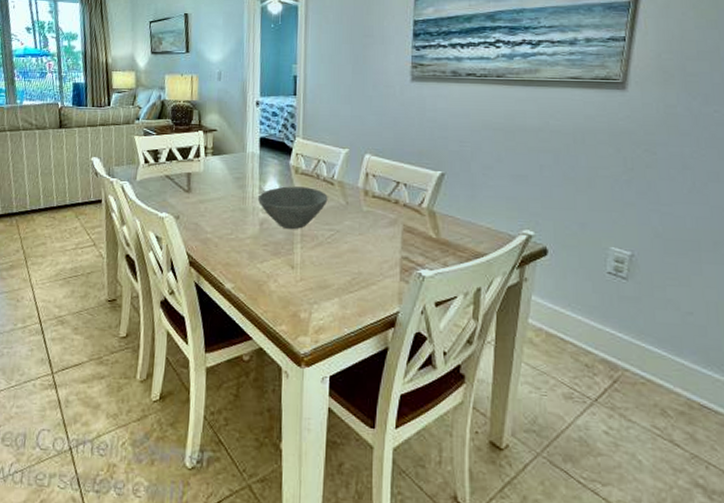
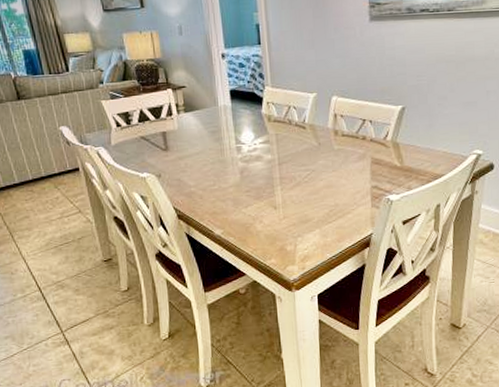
bowl: present [257,186,328,230] -> none [235,133,302,175]

